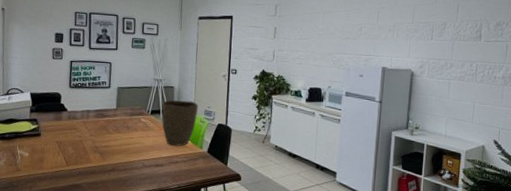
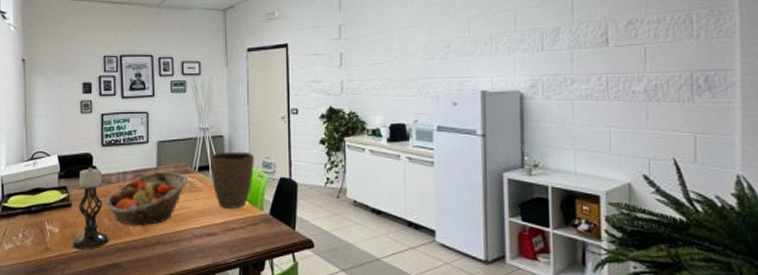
candle holder: none [39,104,72,172] -> present [72,167,109,249]
fruit basket: none [70,112,142,156] -> present [105,171,189,226]

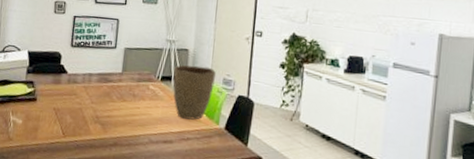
candle holder: present [72,167,109,249] -> none [33,65,71,143]
fruit basket: present [105,171,189,226] -> none [68,76,151,127]

